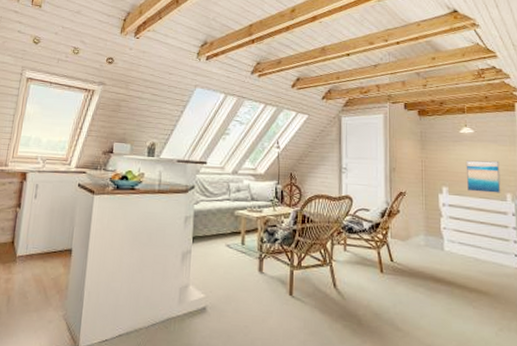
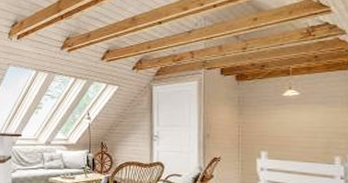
wall art: present [465,160,501,193] -> none [288,123,328,157]

